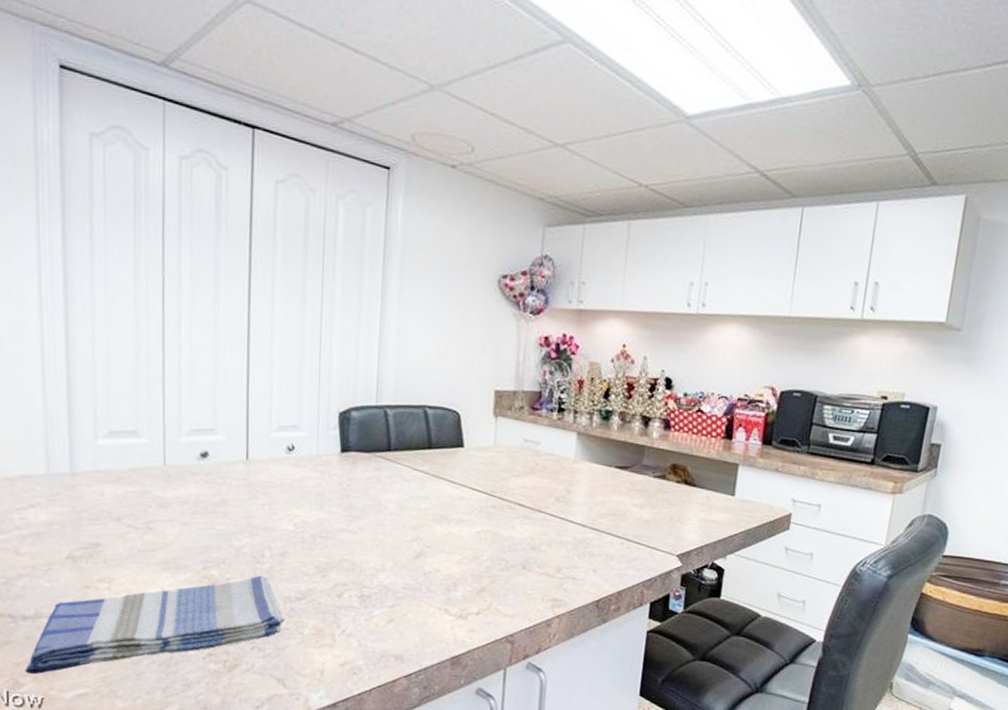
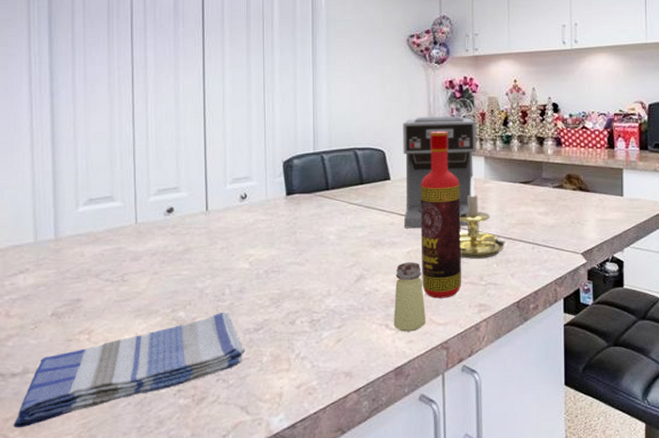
saltshaker: none [453,543,492,620] -> present [393,262,427,332]
coffee maker: none [475,376,572,510] -> present [403,116,477,229]
bottle: none [490,396,545,588] -> present [420,132,462,299]
candle holder: none [537,453,591,549] -> present [460,176,506,259]

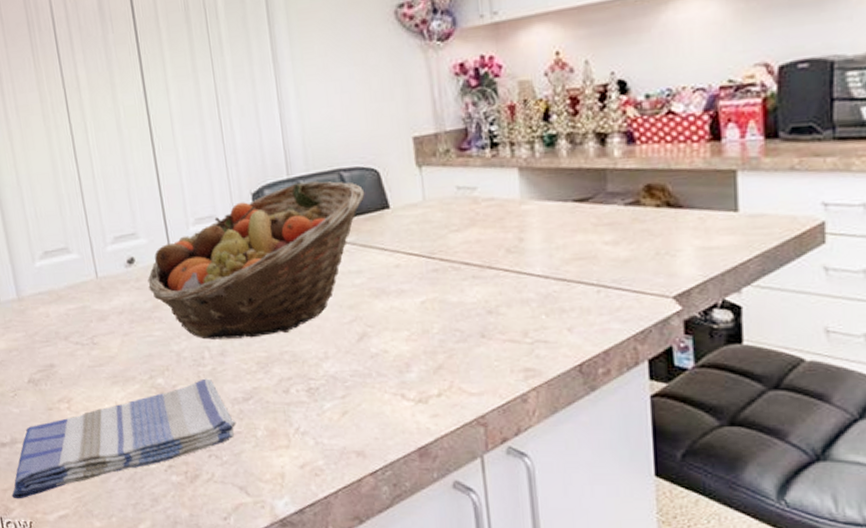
fruit basket: none [183,156,373,279] -> present [147,181,365,340]
saltshaker: present [393,262,427,332] -> none [408,315,455,403]
coffee maker: present [403,116,477,229] -> none [399,112,506,272]
bottle: present [420,132,462,299] -> none [431,137,499,362]
candle holder: present [460,176,506,259] -> none [488,196,557,309]

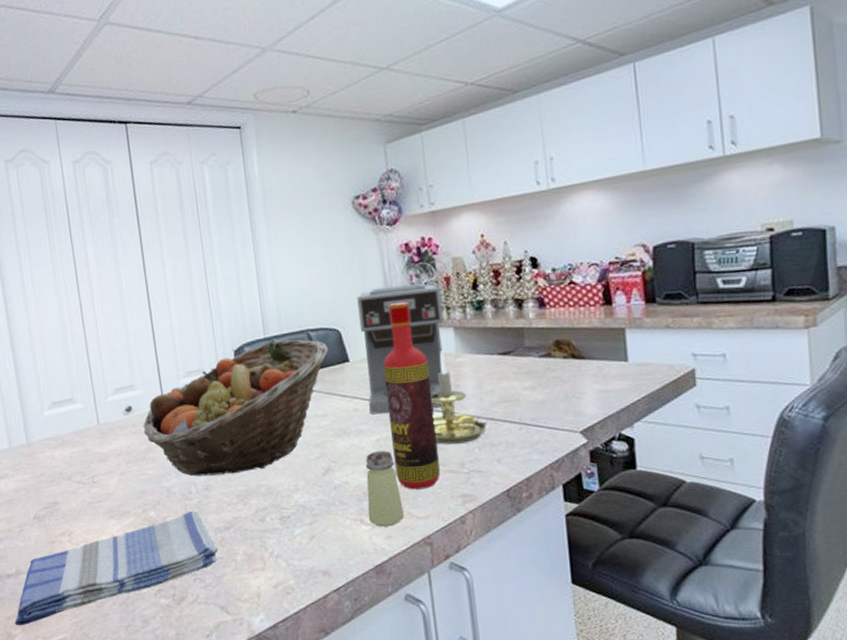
coffee maker: none [399,112,506,272] -> present [357,283,444,415]
saltshaker: none [408,315,455,403] -> present [365,451,405,527]
bottle: none [431,137,499,362] -> present [383,302,441,490]
candle holder: none [488,196,557,309] -> present [431,351,487,444]

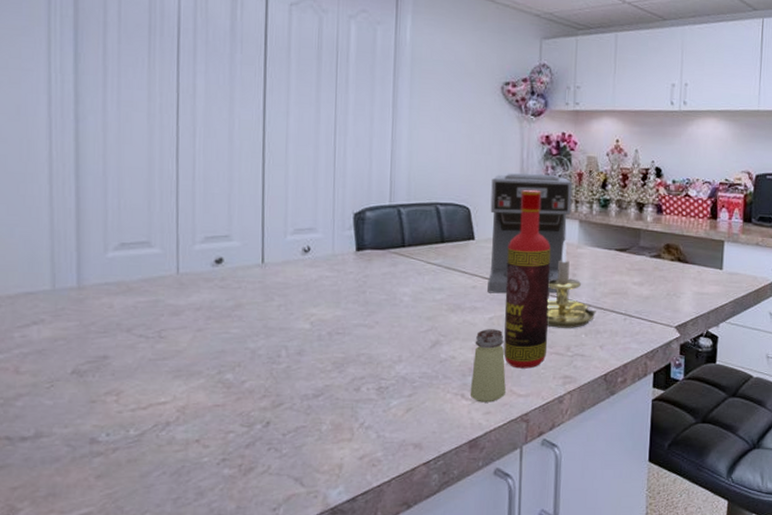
dish towel: present [14,510,219,626] -> none [22,375,302,498]
fruit basket: present [143,339,329,476] -> none [233,209,456,340]

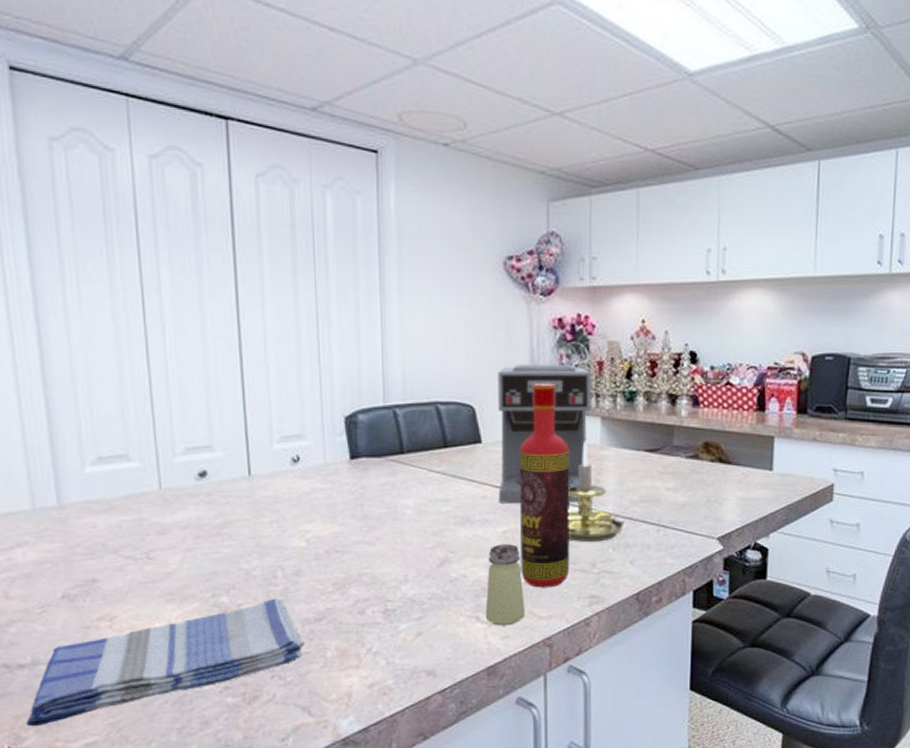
dish towel: none [22,375,302,498] -> present [26,598,305,727]

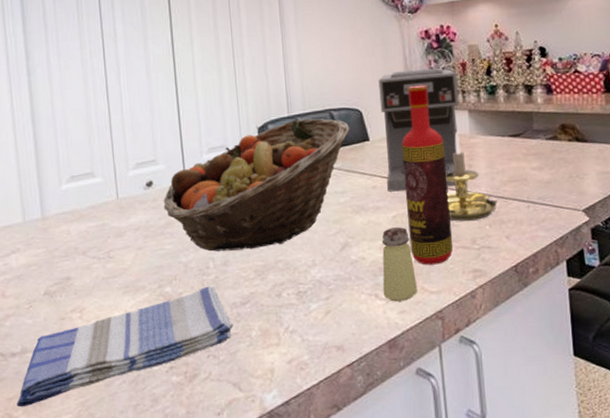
fruit basket: none [220,410,459,559] -> present [163,118,350,252]

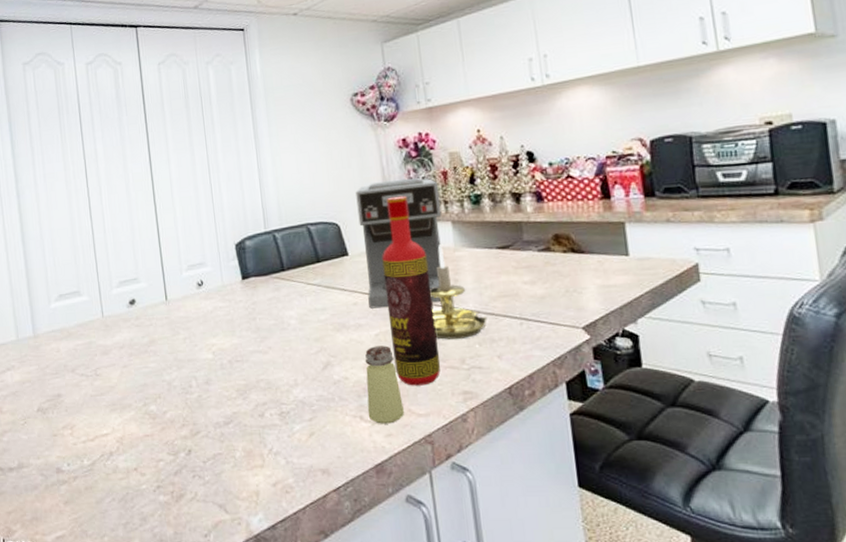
dish towel: present [16,286,234,407] -> none [15,405,218,521]
fruit basket: present [163,118,350,252] -> none [146,233,328,370]

